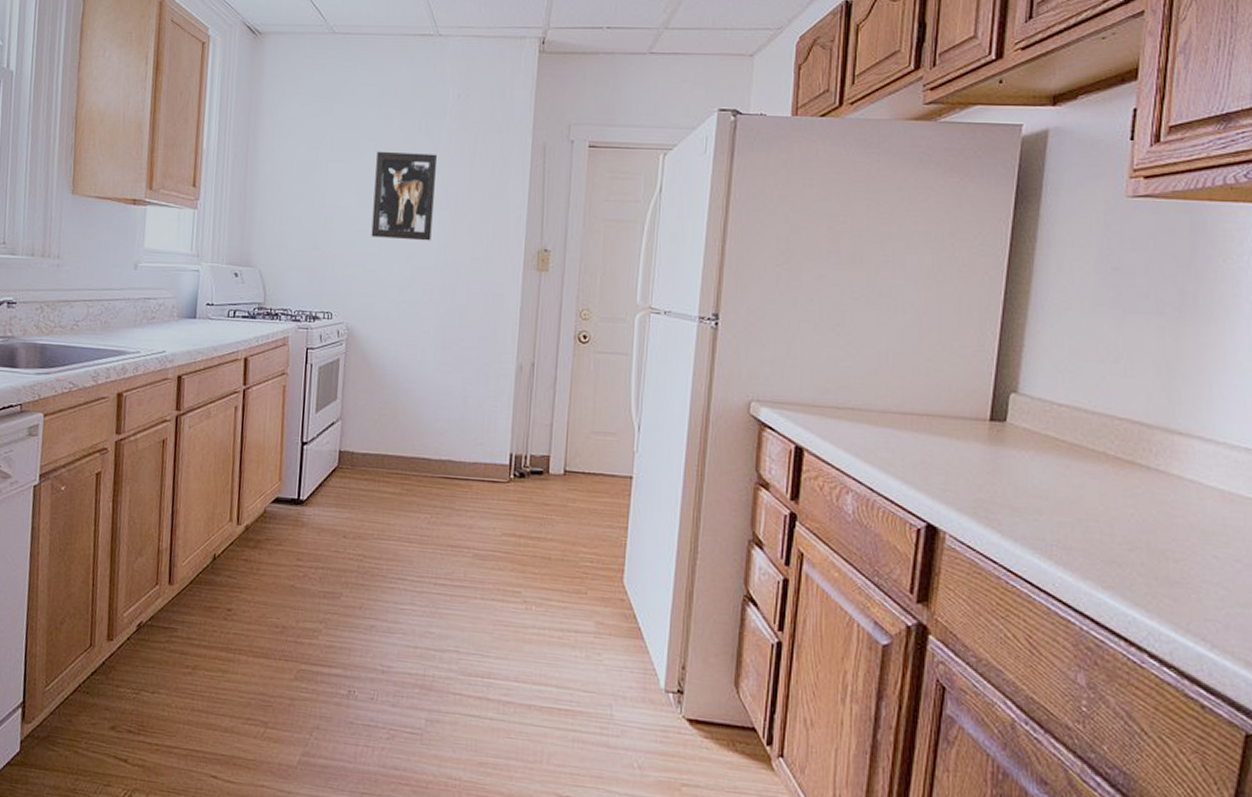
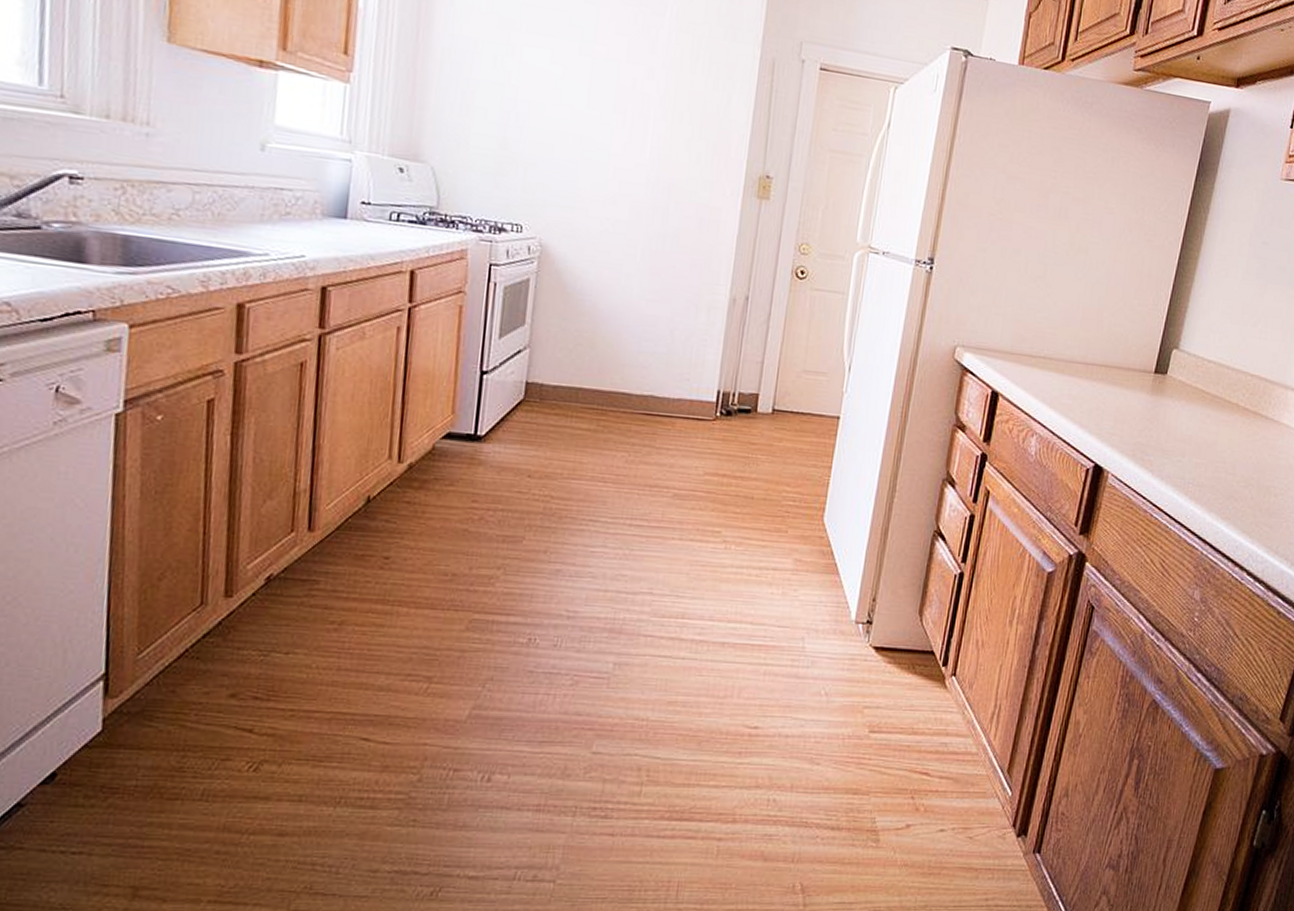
wall art: present [371,151,437,241] -> none [572,41,653,154]

